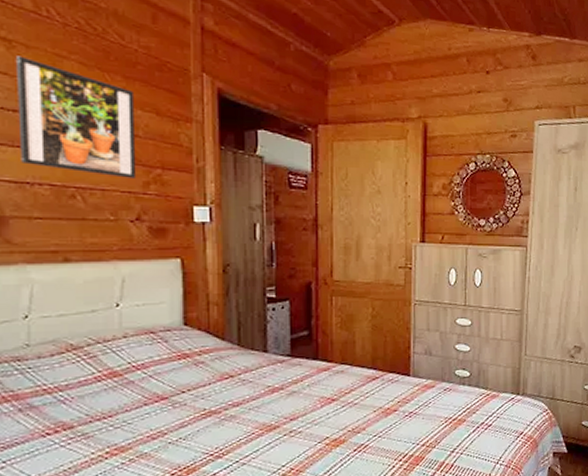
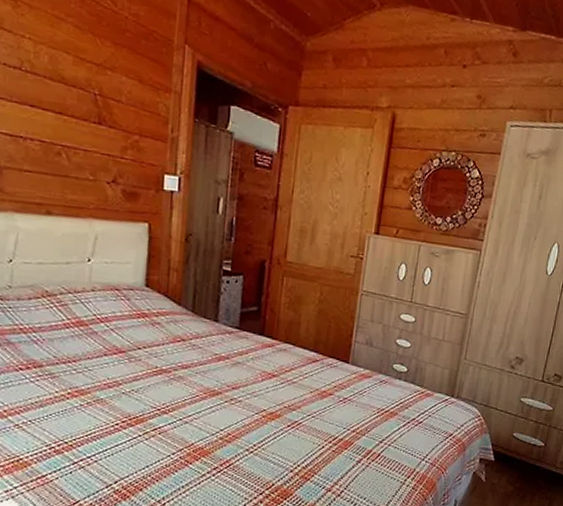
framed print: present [15,55,137,179] -> none [17,15,121,143]

